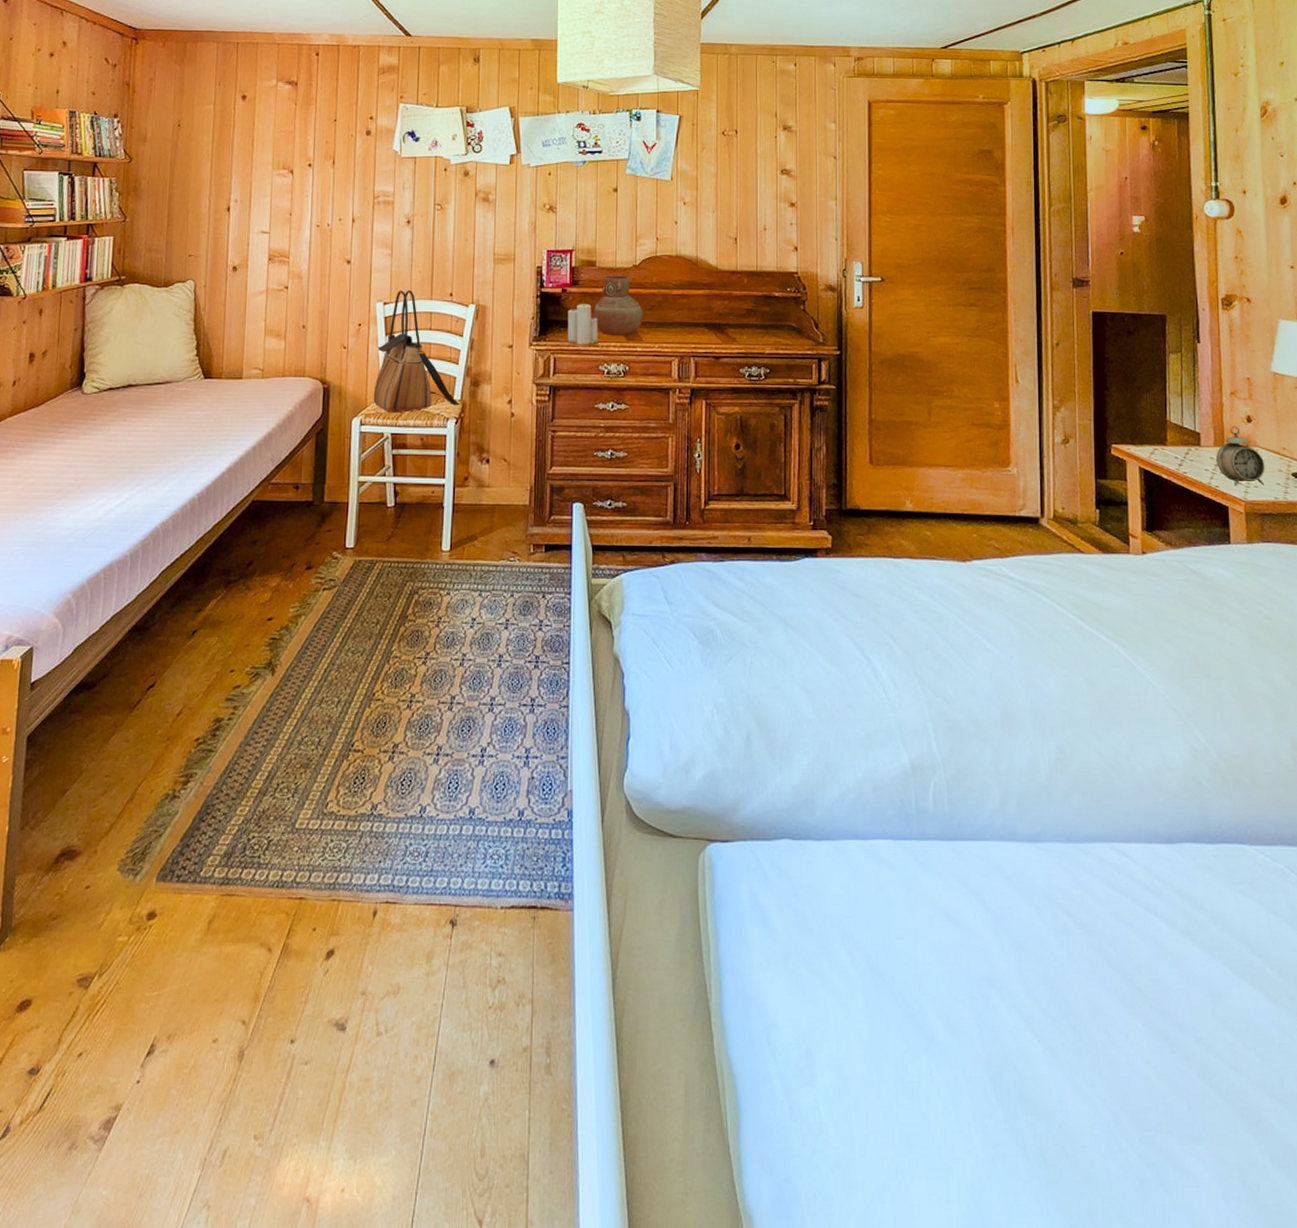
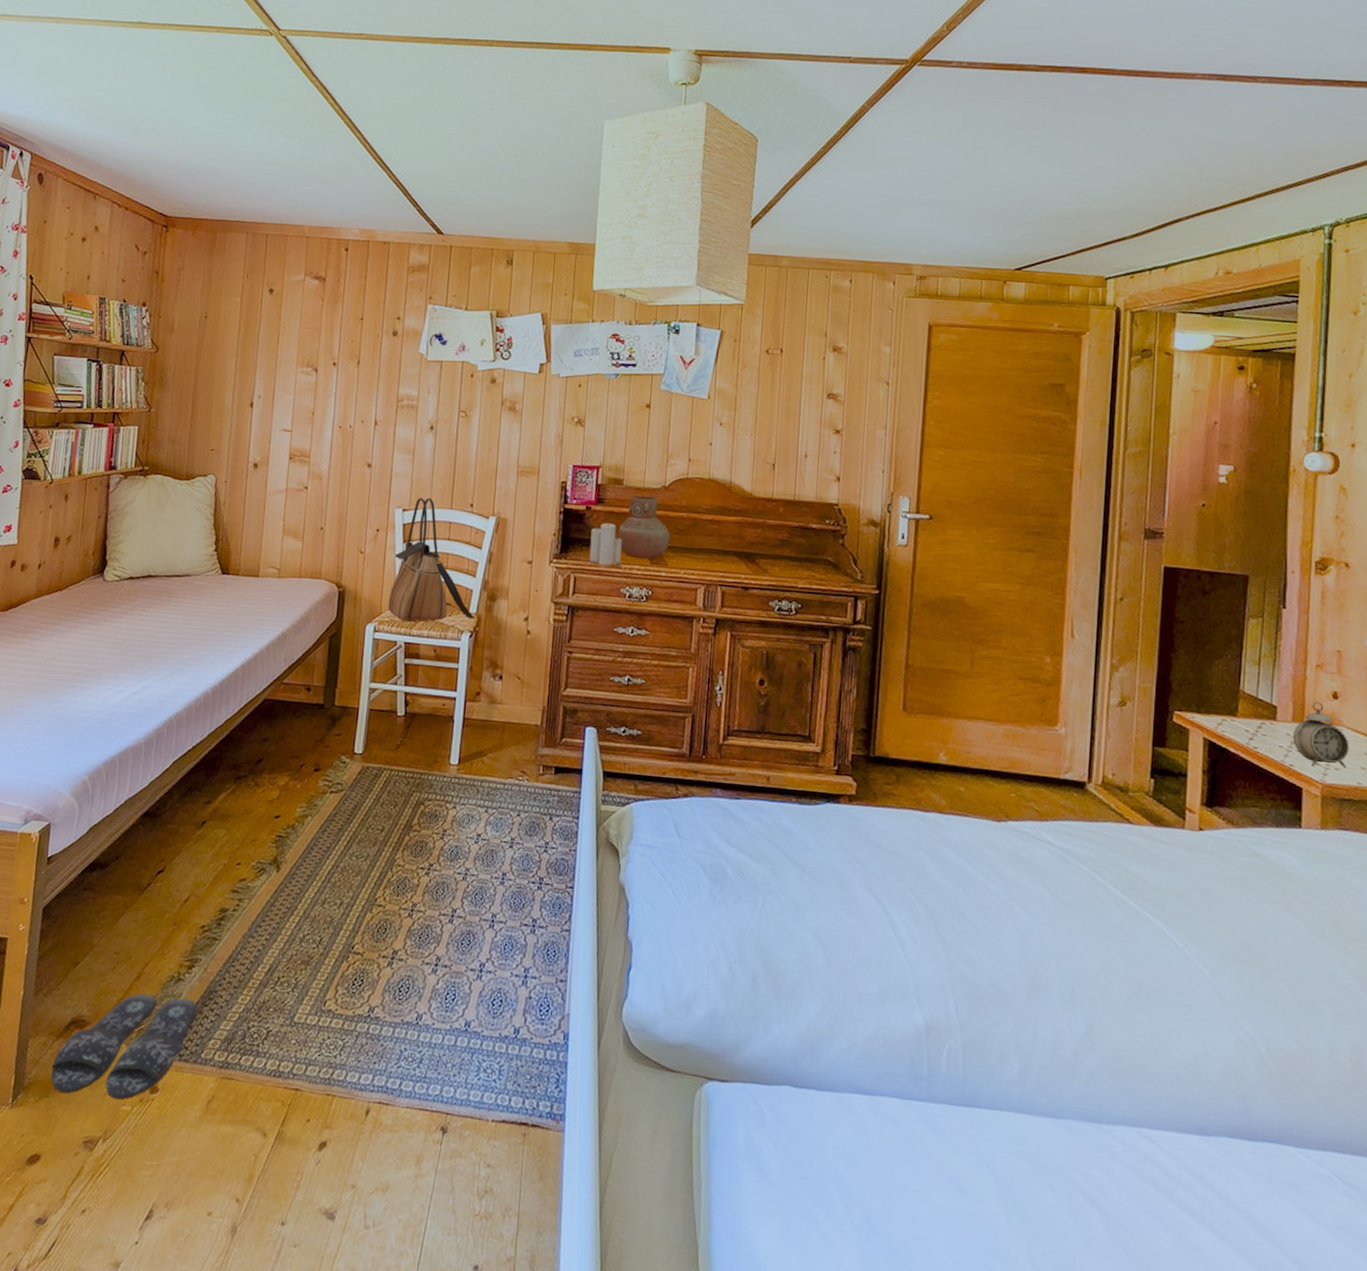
slippers: none [41,816,194,931] -> present [51,993,197,1100]

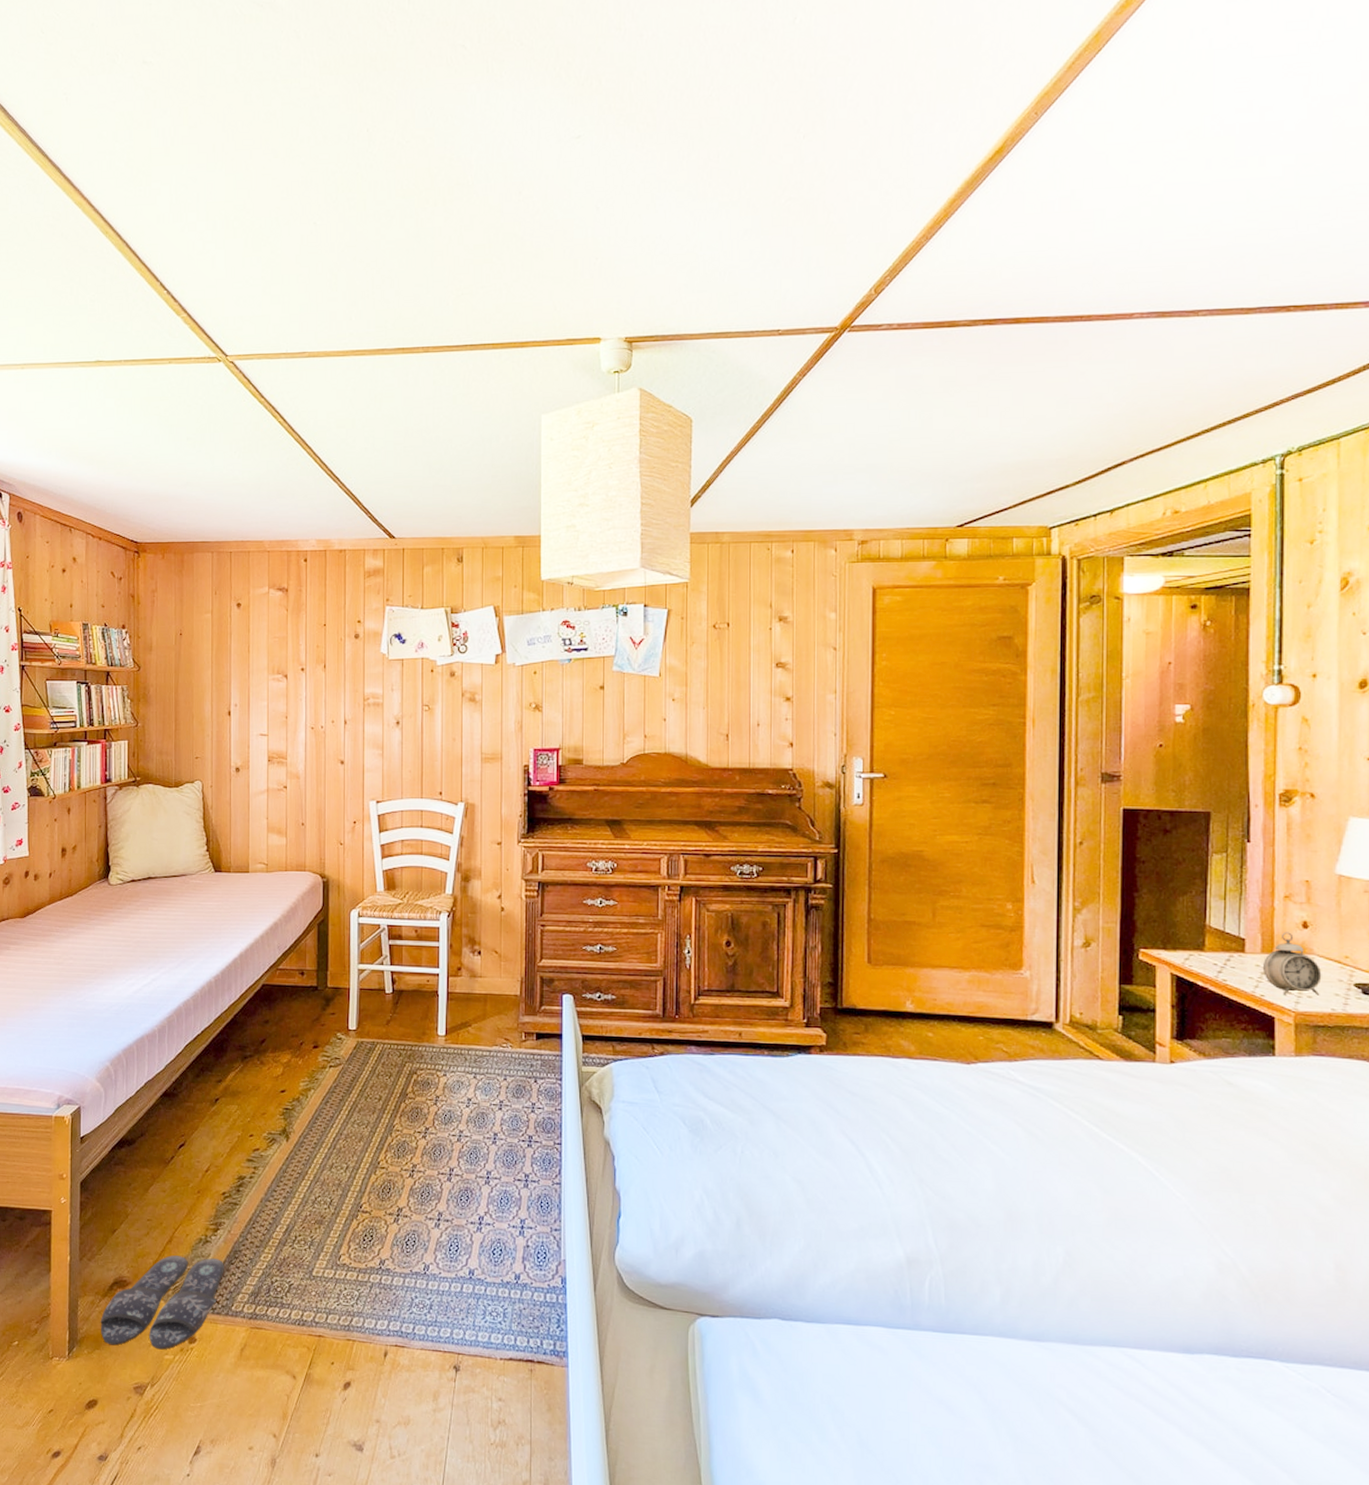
tote bag: present [388,497,475,622] -> none [369,788,452,906]
candle: present [589,521,622,569] -> none [555,799,586,845]
vase: present [617,495,670,560] -> none [580,773,631,834]

